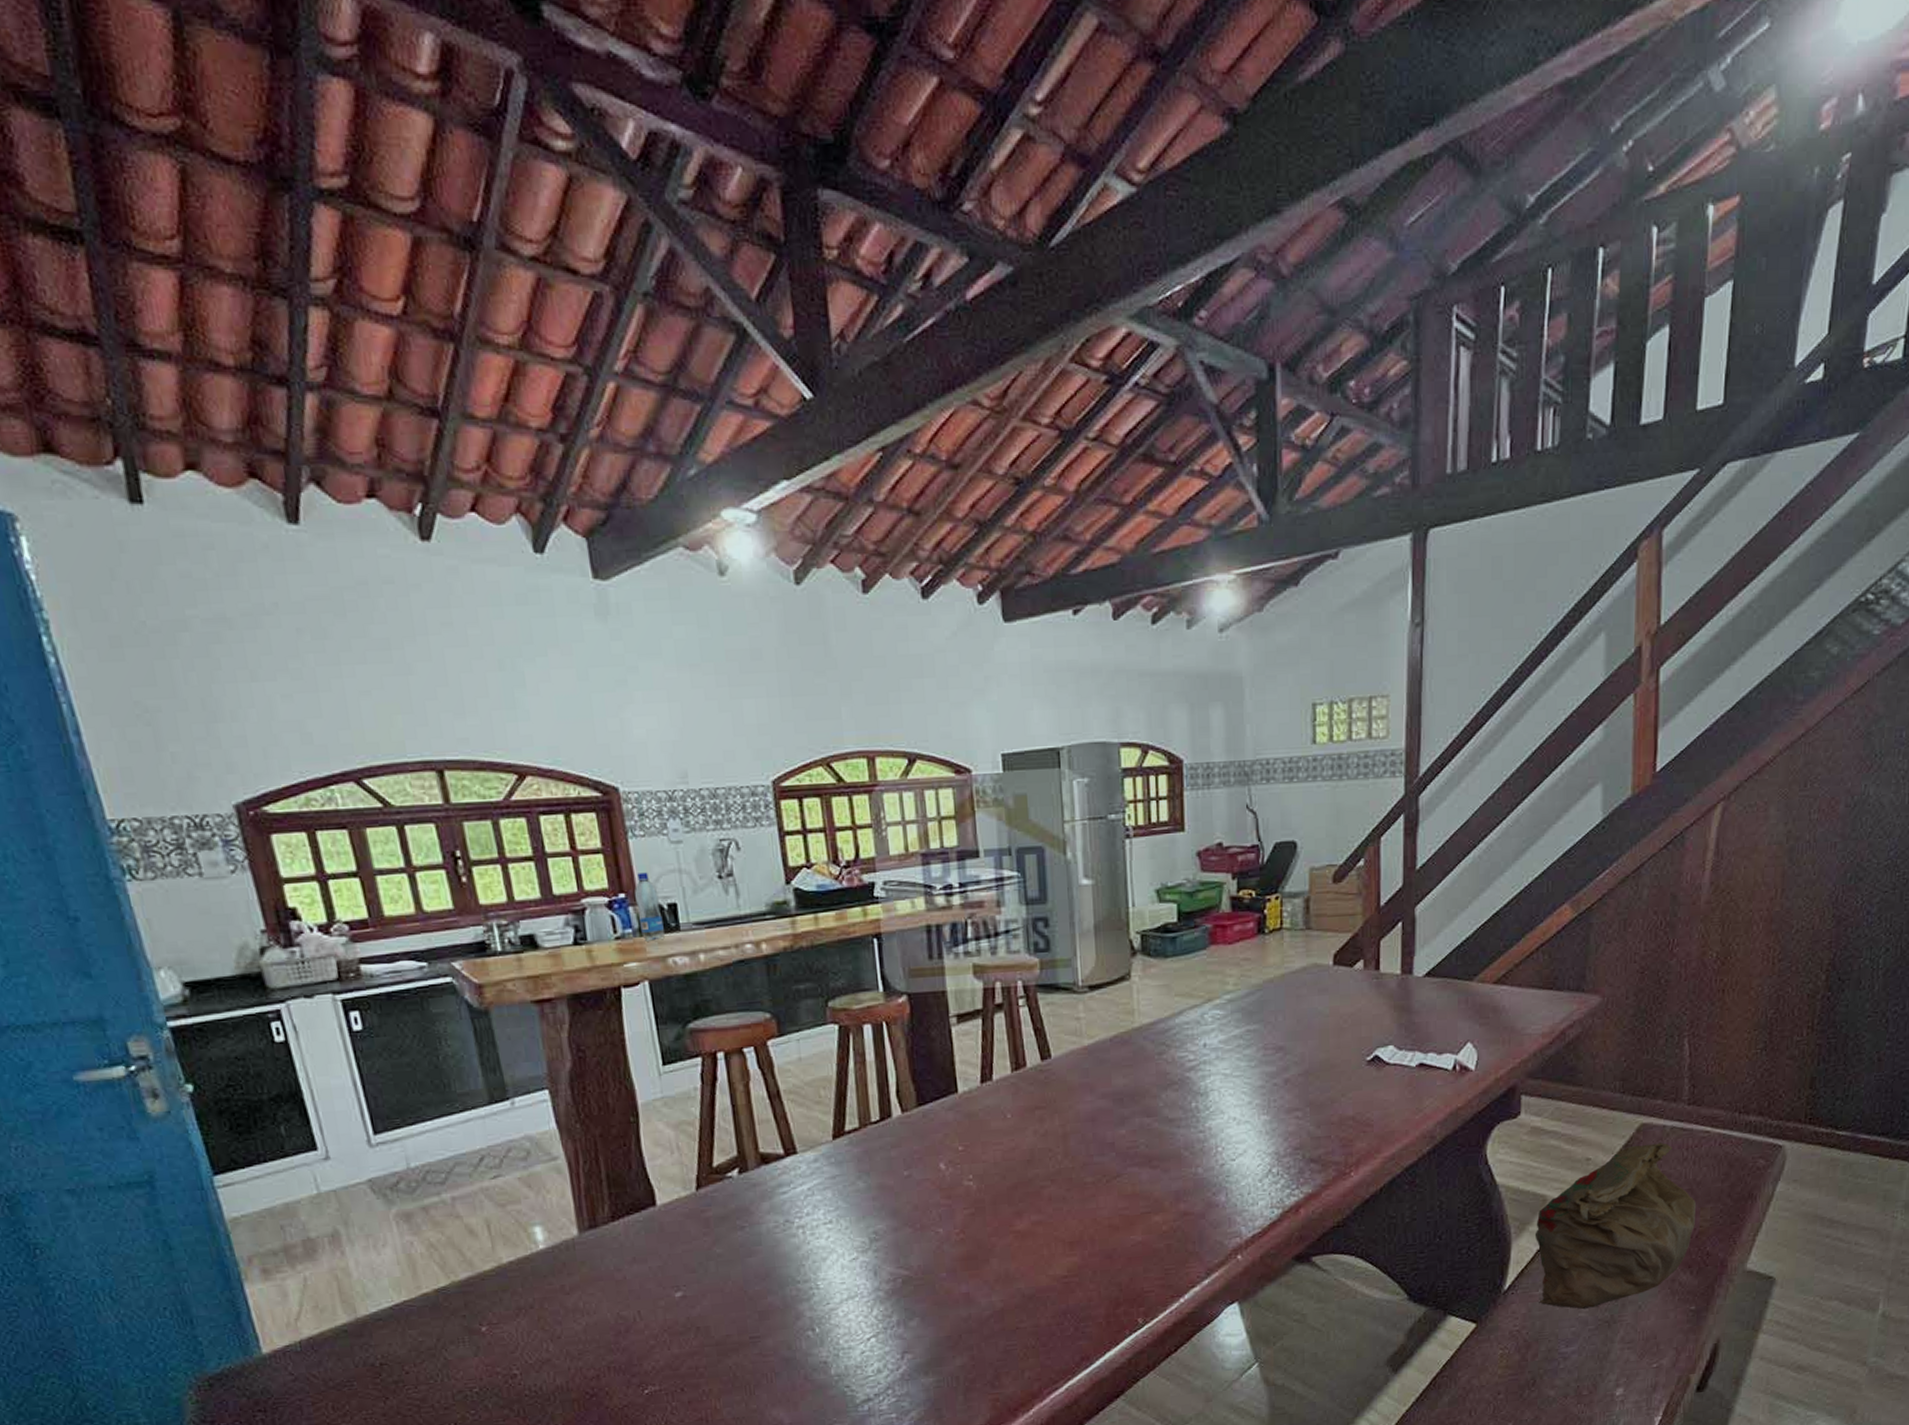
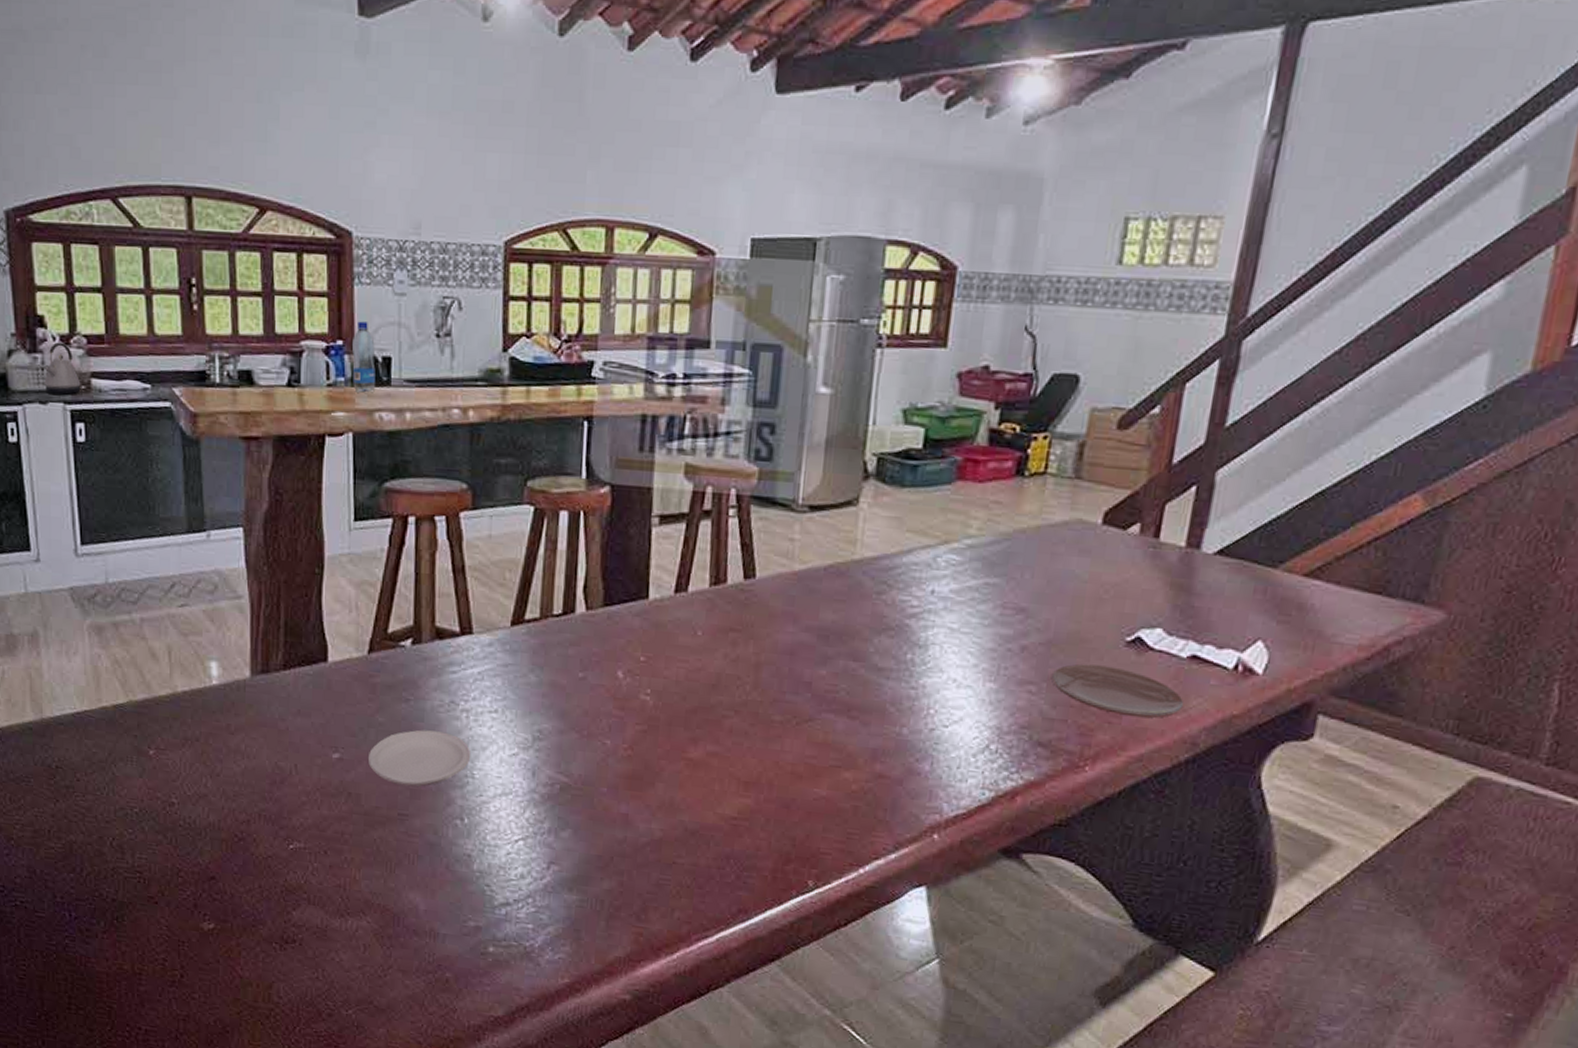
kettle: none [305,932,349,988] -> present [44,342,81,396]
plate: none [711,1251,813,1310] -> present [367,730,471,787]
plate: none [1313,1084,1420,1124] -> present [1052,663,1184,718]
bag: present [1534,1142,1696,1309] -> none [1300,801,1536,986]

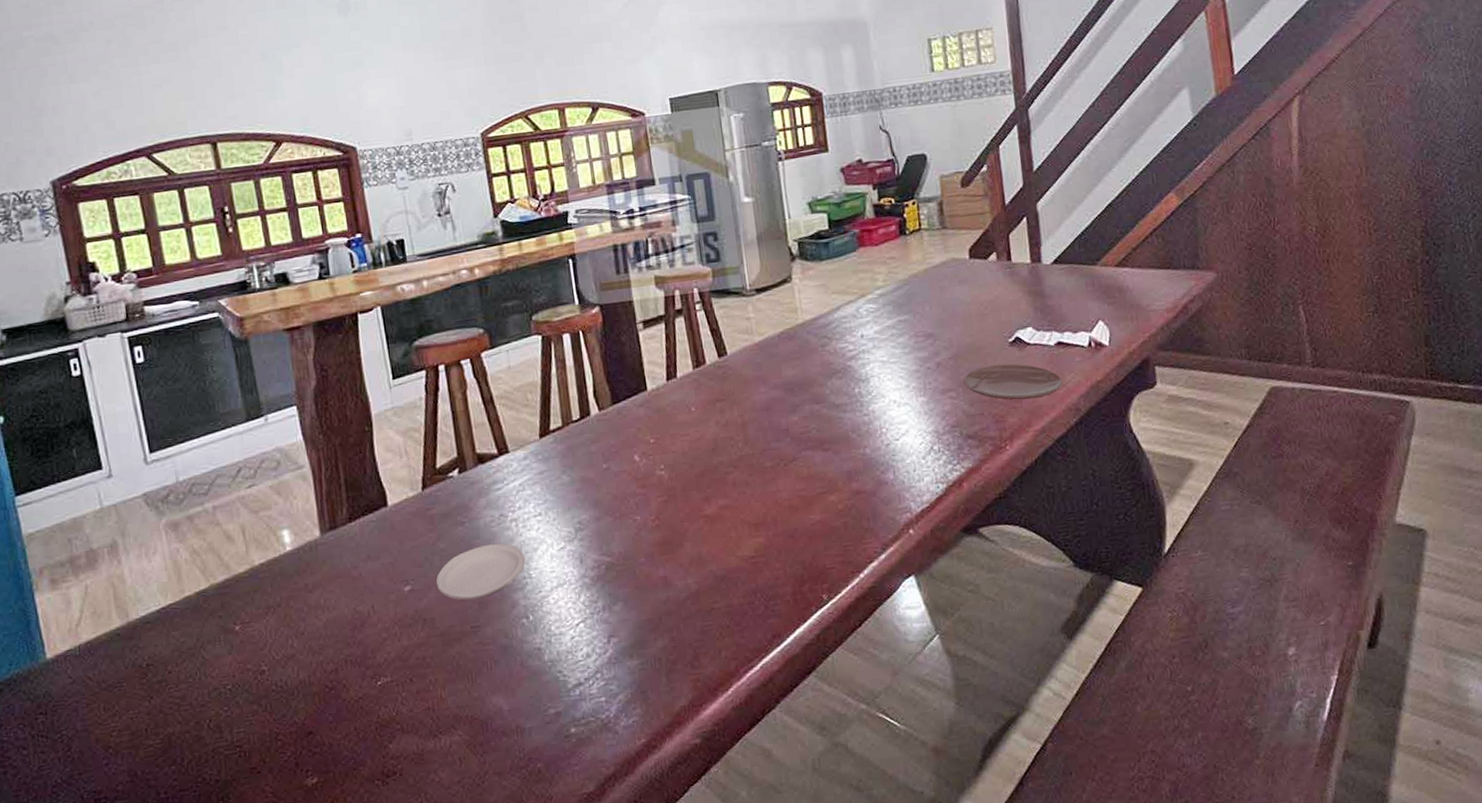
kettle: present [44,342,81,396] -> none [101,281,135,328]
bottle: present [352,321,376,394] -> none [369,215,394,274]

